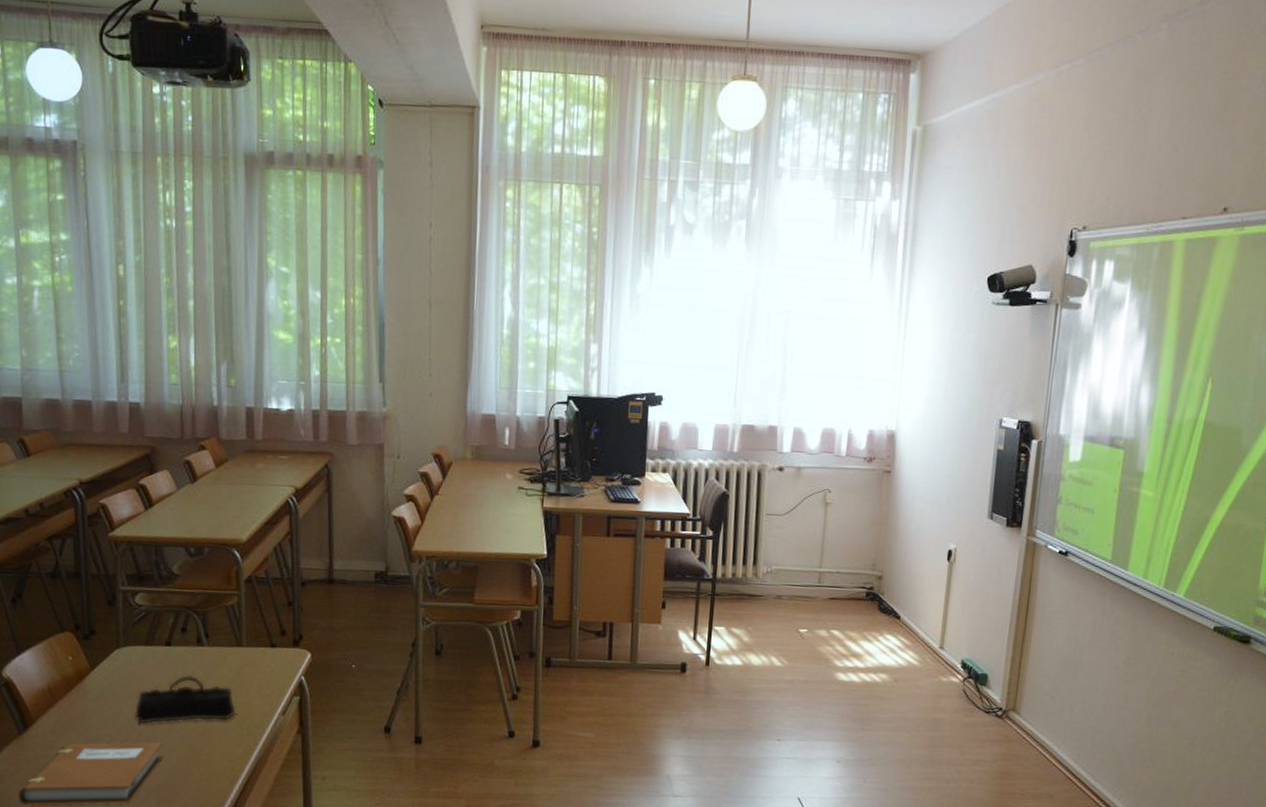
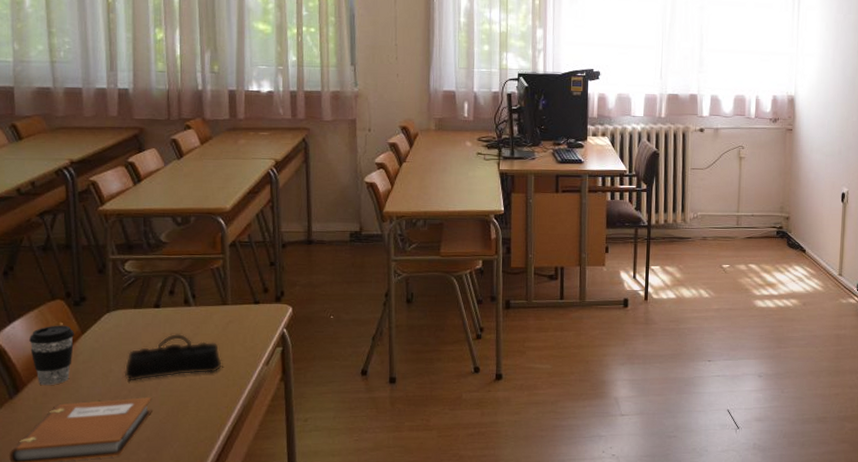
coffee cup: none [38,659,84,723] -> present [29,325,75,385]

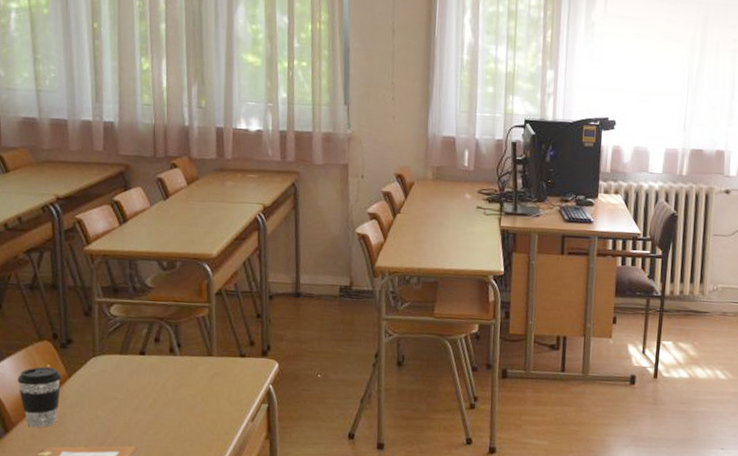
pencil case: present [124,334,222,381] -> none [110,383,207,430]

